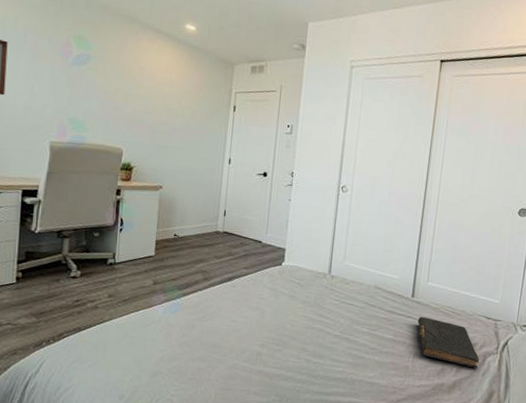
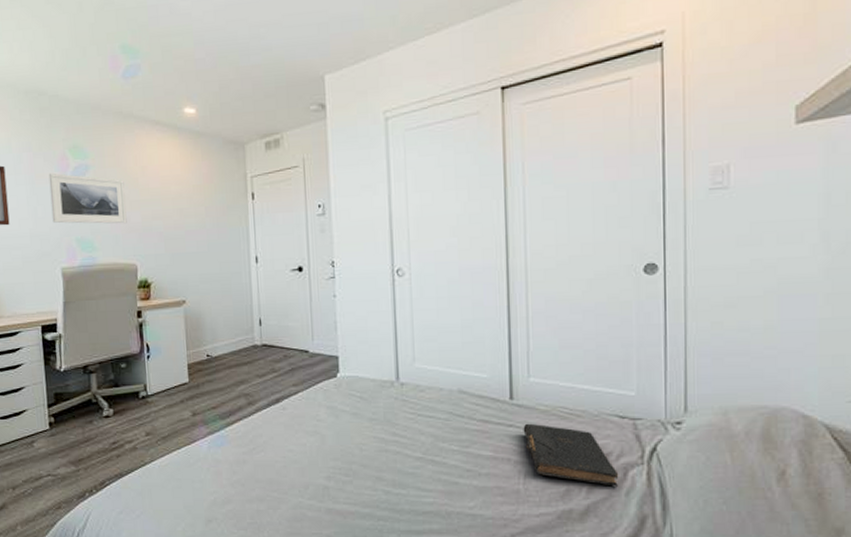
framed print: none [48,56,122,113] -> present [48,172,127,224]

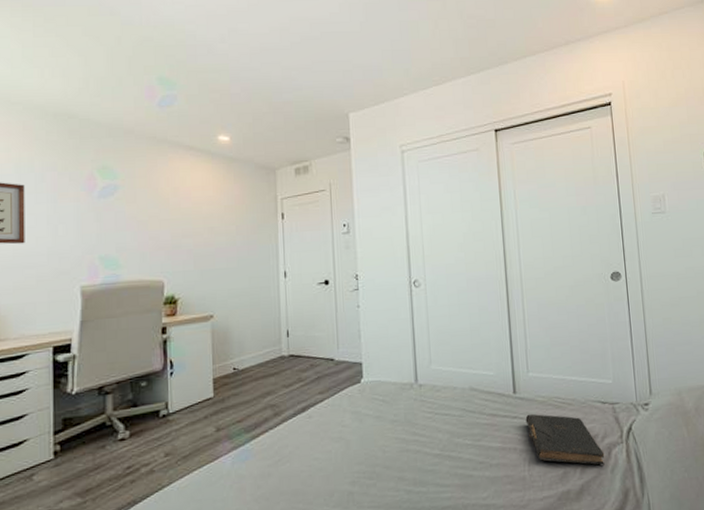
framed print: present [48,172,127,224] -> none [73,192,156,242]

